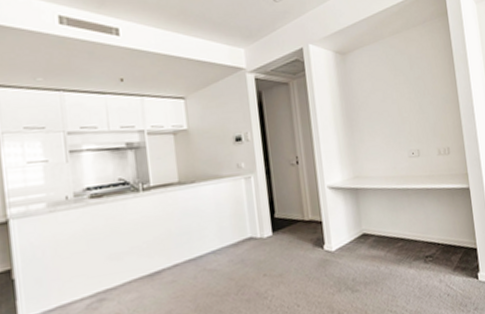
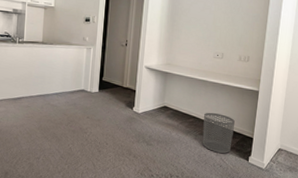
waste bin: none [414,226,455,279] -> present [202,112,235,154]

